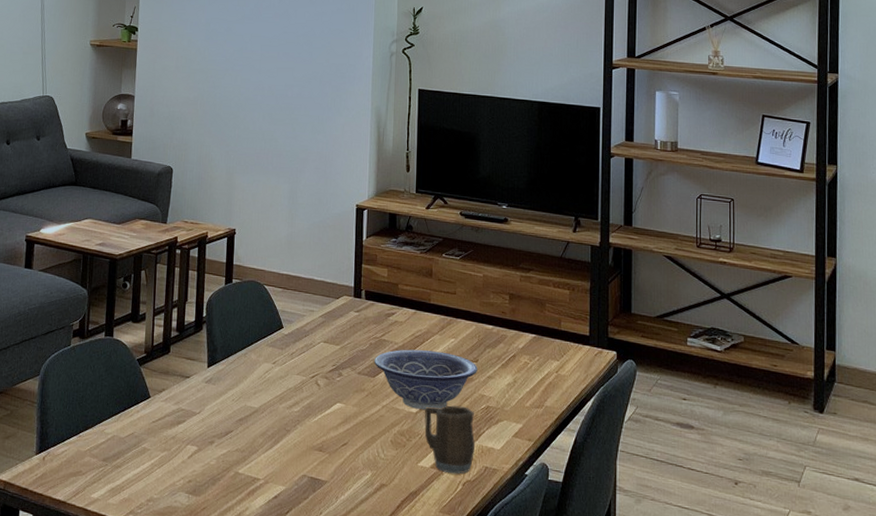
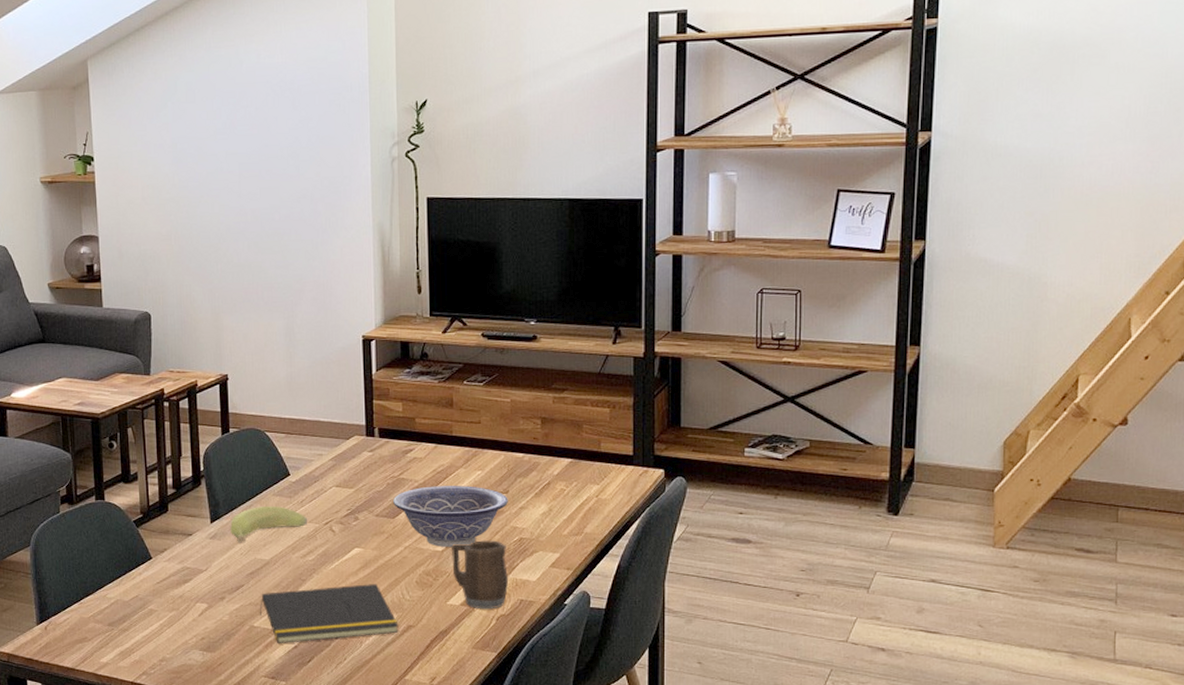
banana: none [225,355,297,390] -> present [230,506,308,543]
notepad: none [245,439,373,493] -> present [260,584,399,643]

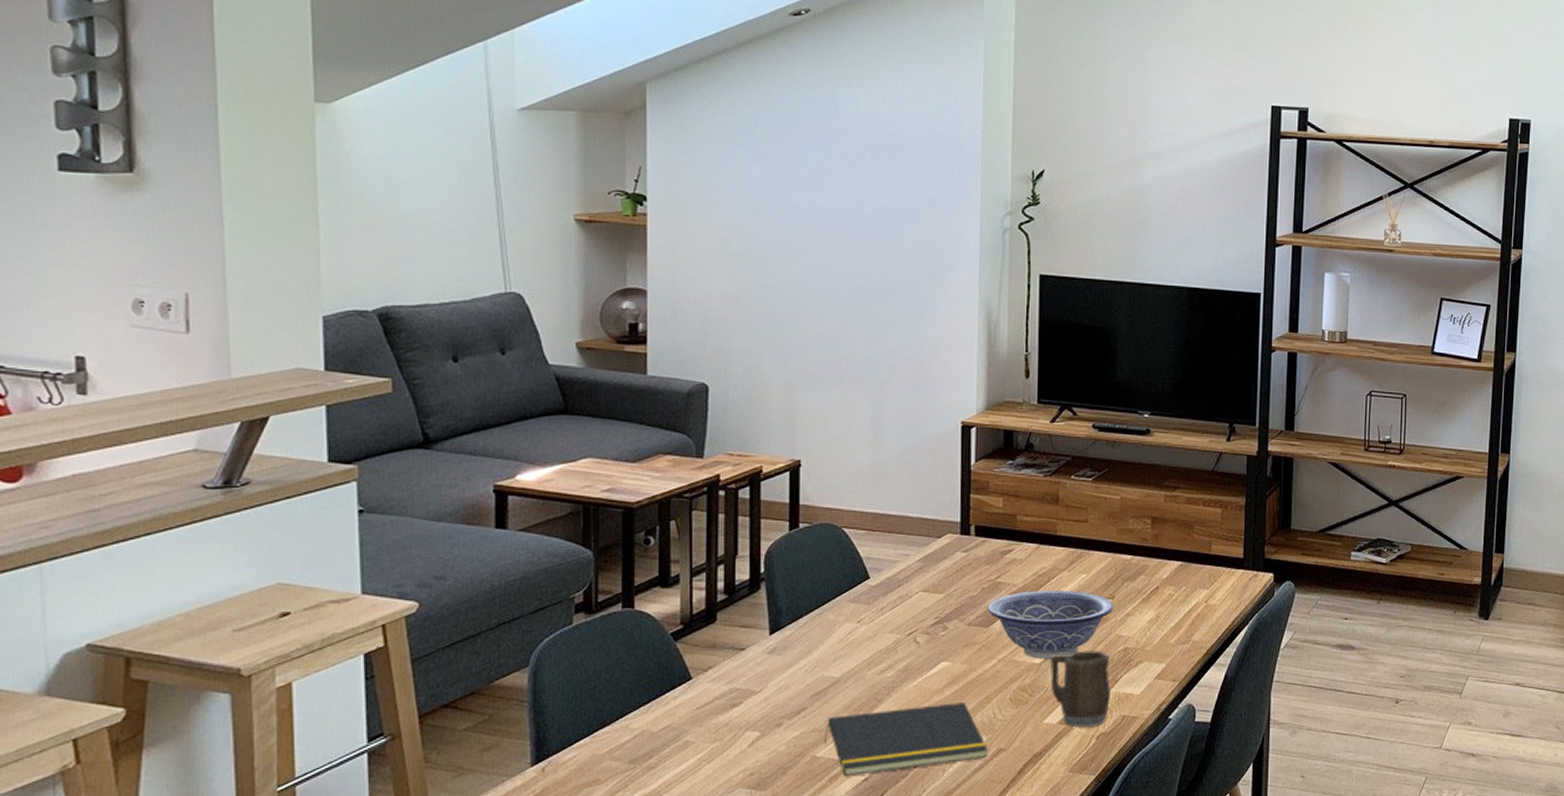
banana: present [230,506,308,543] -> none [794,615,889,659]

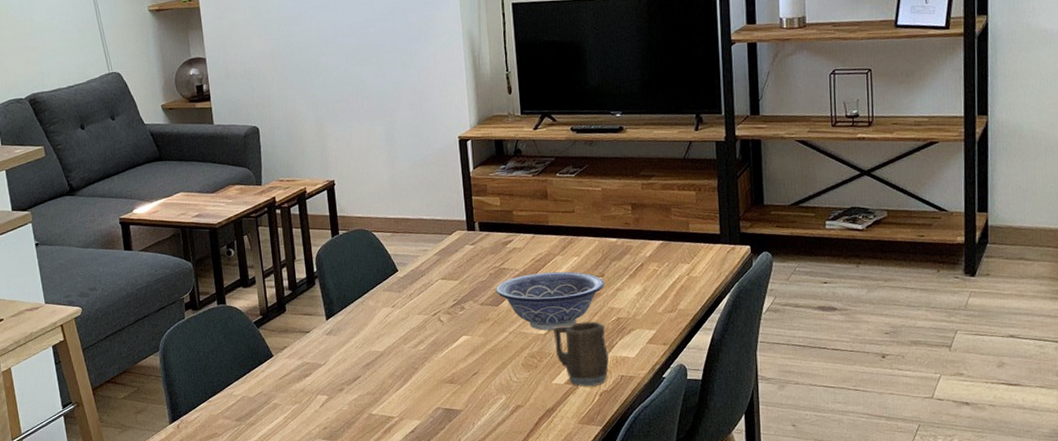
notepad: present [825,702,988,776] -> none [377,368,508,429]

